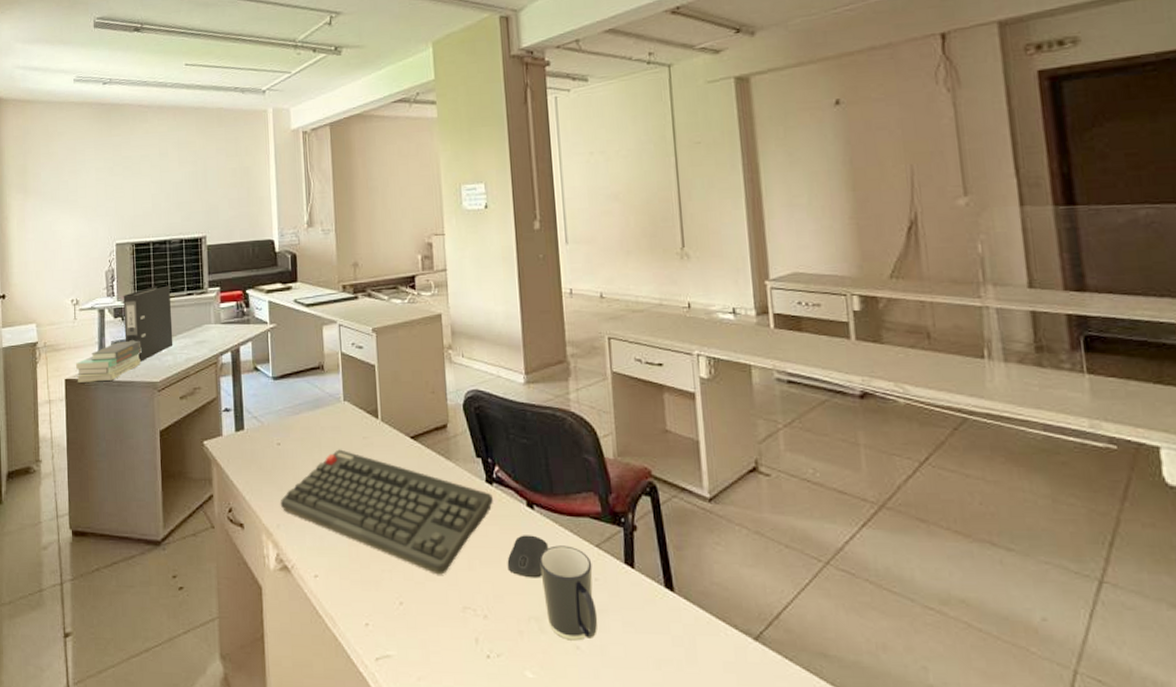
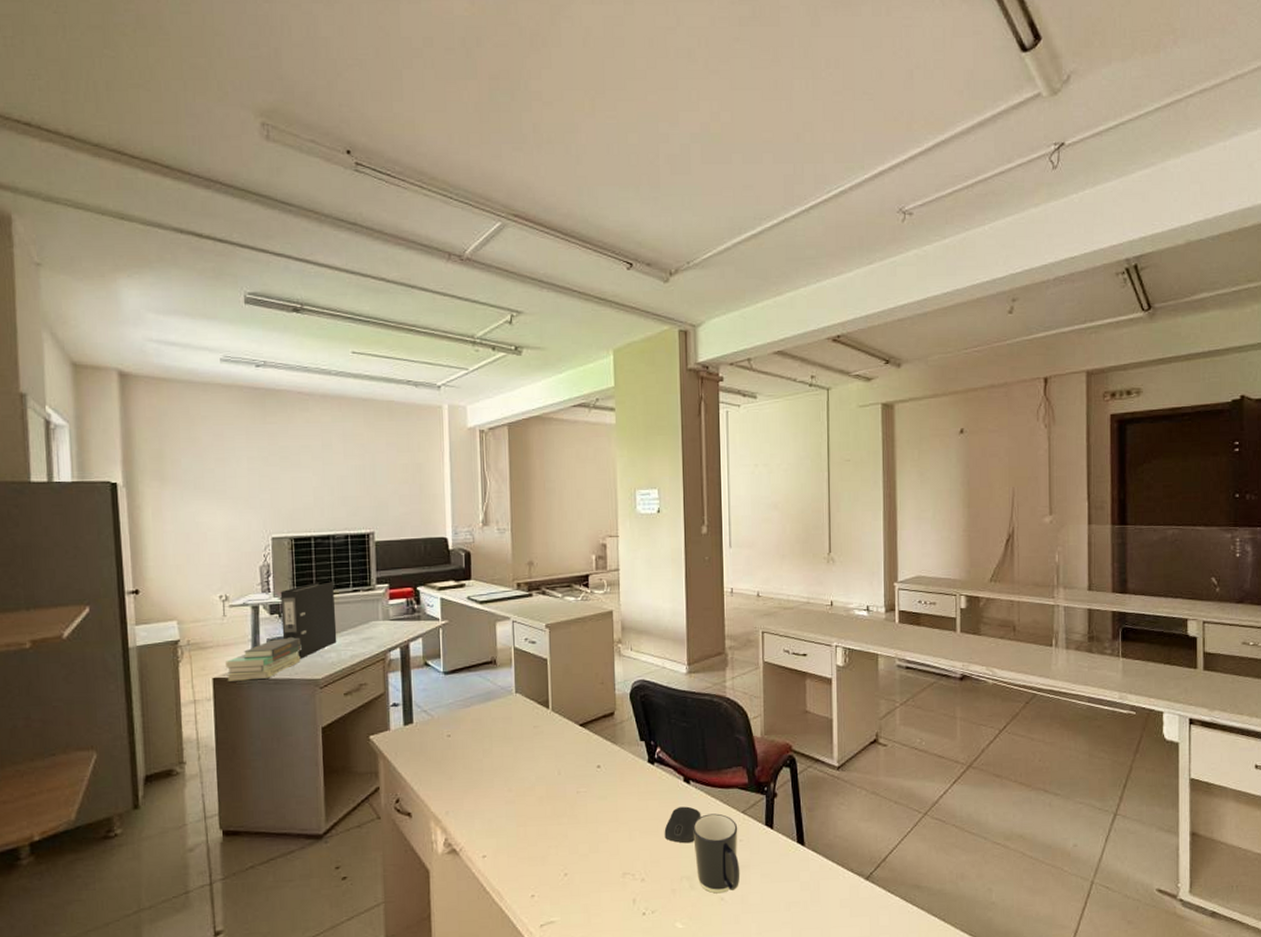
computer keyboard: present [280,449,493,575] -> none [449,738,654,847]

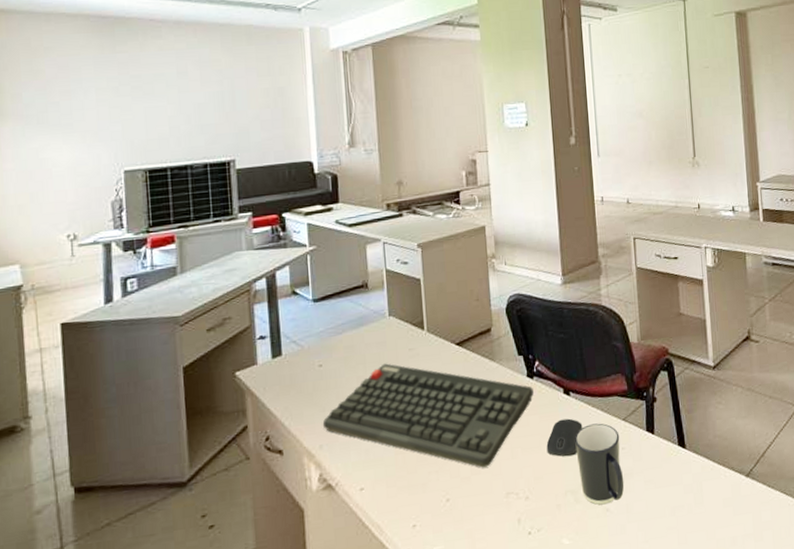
books: present [226,637,302,681] -> none [75,273,159,326]
binder: present [280,581,337,659] -> none [134,213,198,297]
computer keyboard: none [449,738,654,847] -> present [322,363,534,468]

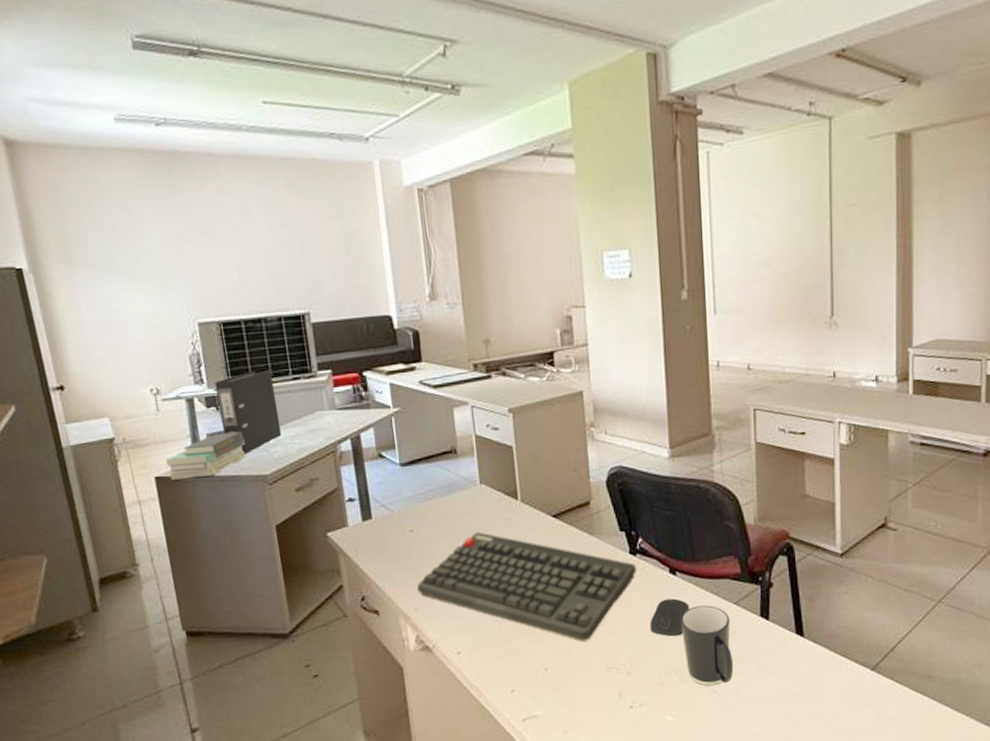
books: none [75,273,159,326] -> present [166,431,246,480]
binder: none [134,213,198,297] -> present [214,369,282,454]

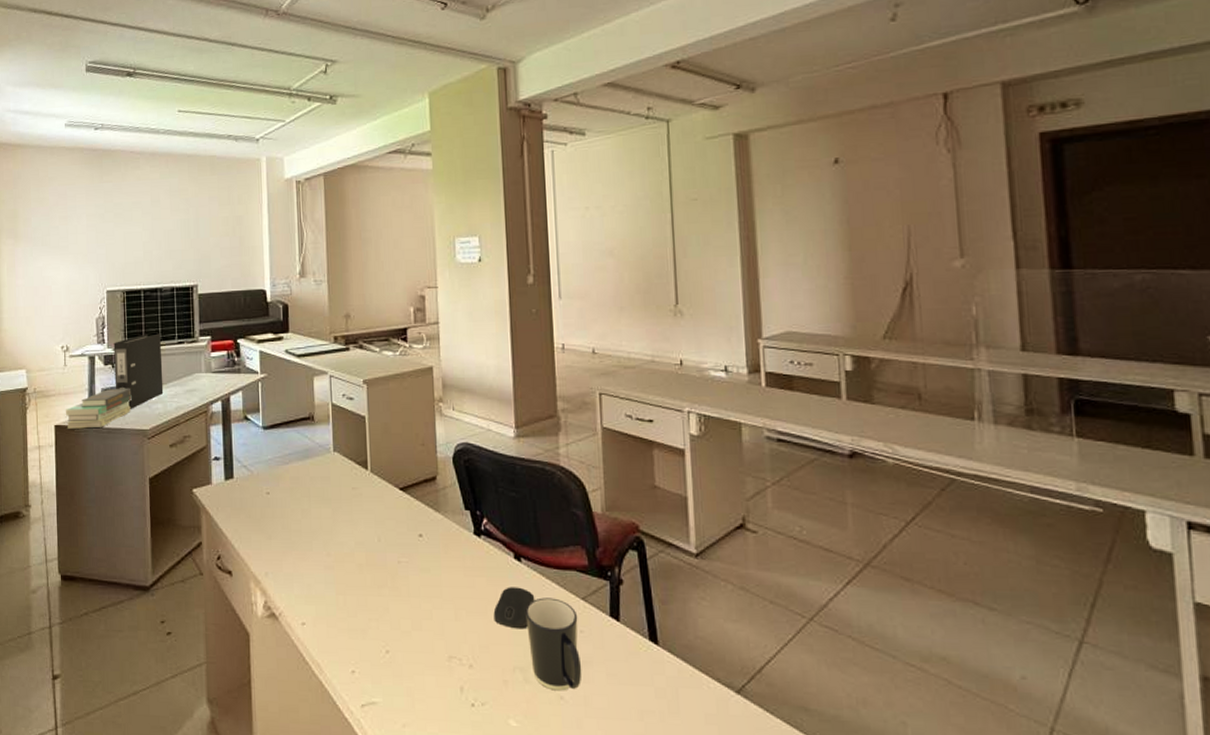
computer keyboard: present [416,532,636,641] -> none [268,499,481,625]

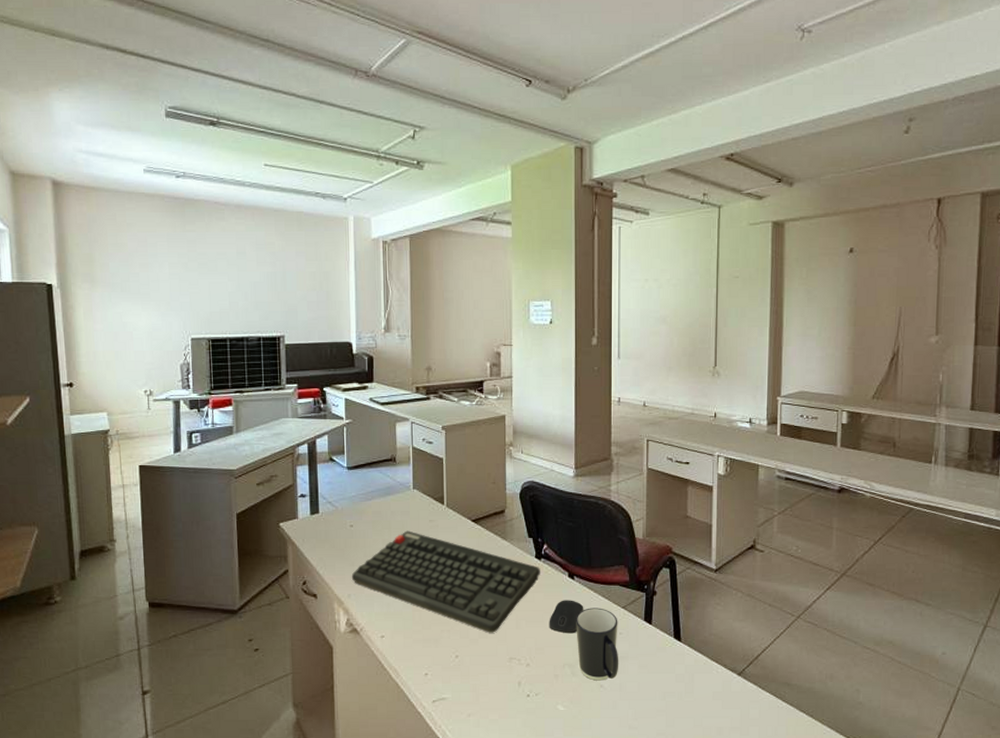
books: present [66,388,132,429] -> none [150,431,218,469]
binder: present [113,333,164,409] -> none [199,380,250,451]
computer keyboard: none [268,499,481,625] -> present [351,530,540,633]

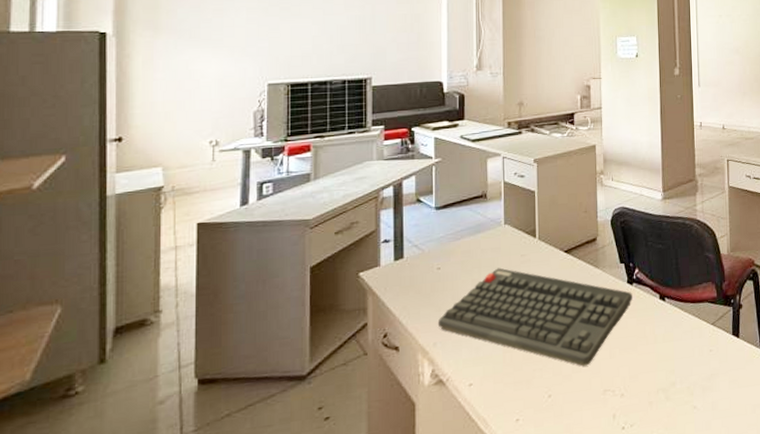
computer mouse: present [549,600,584,634] -> none [642,322,676,358]
mug: present [575,608,619,681] -> none [667,327,711,403]

